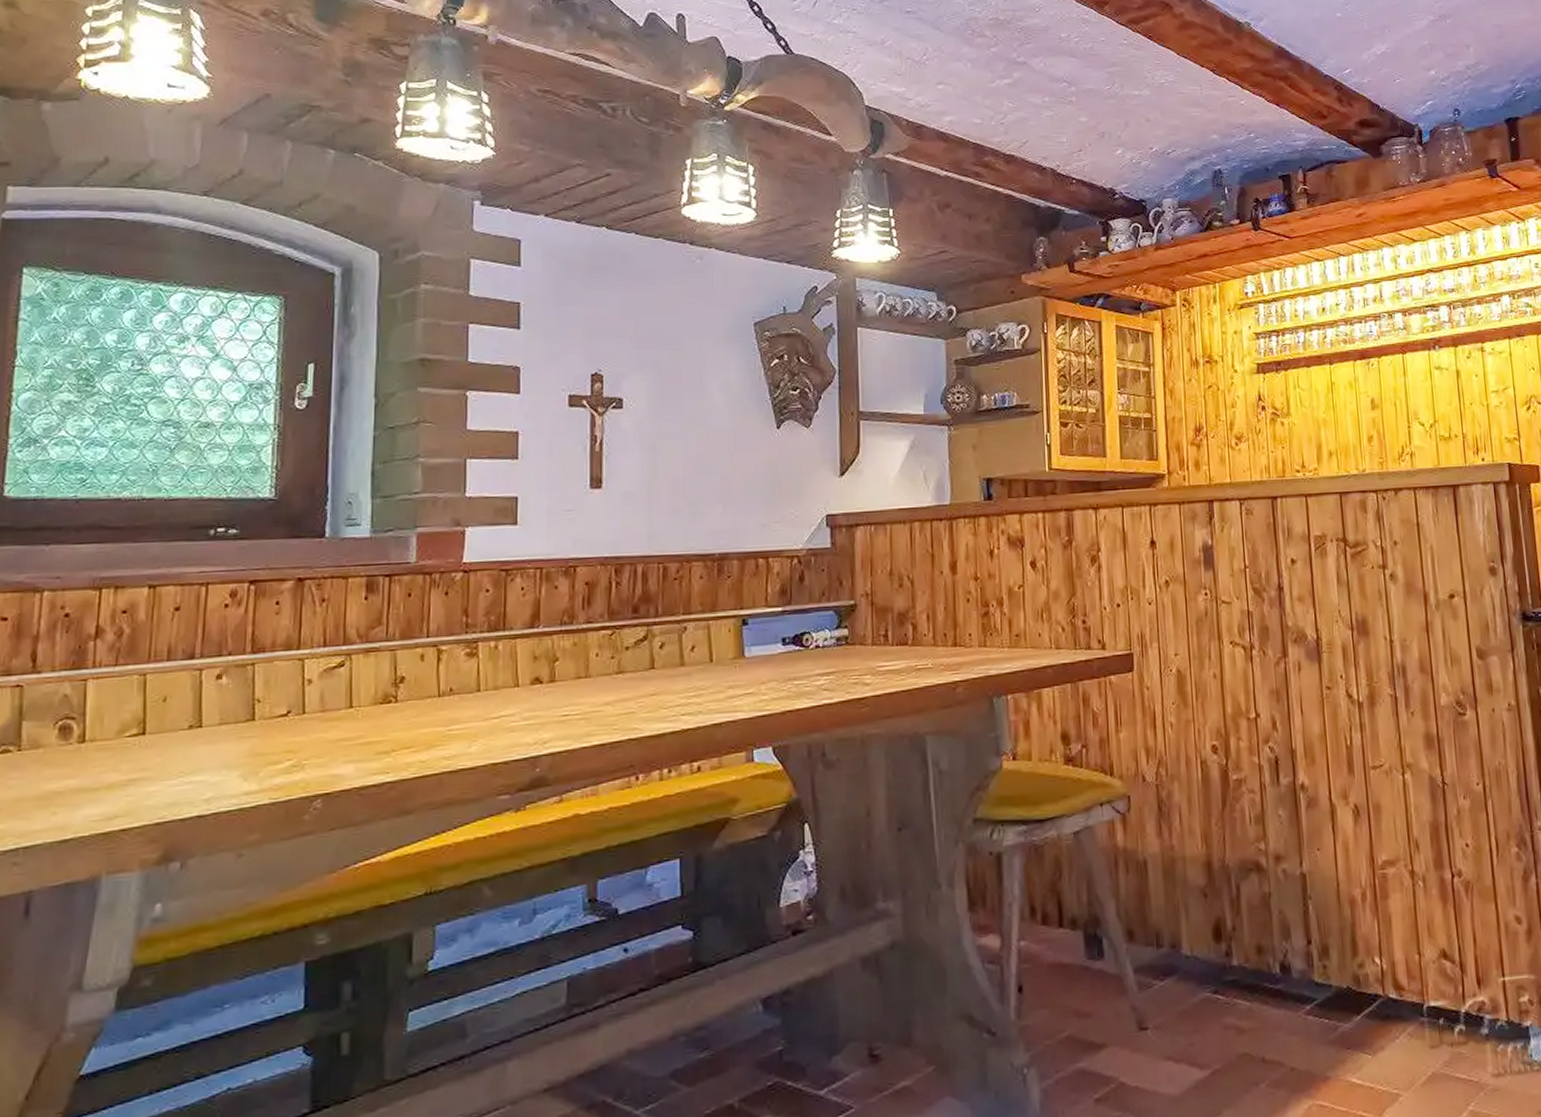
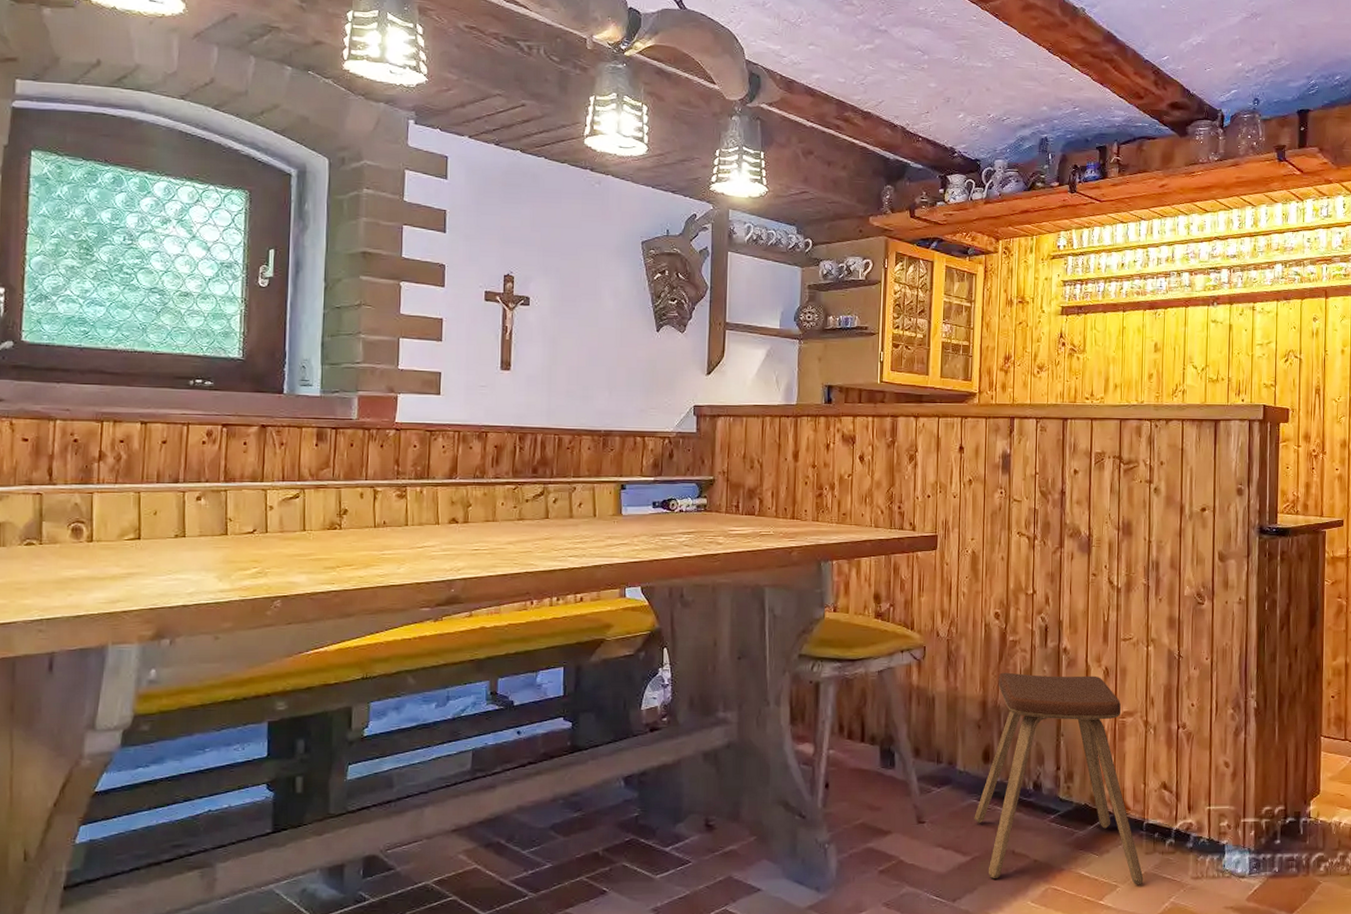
music stool: none [1209,817,1432,1099] -> present [974,672,1144,884]

